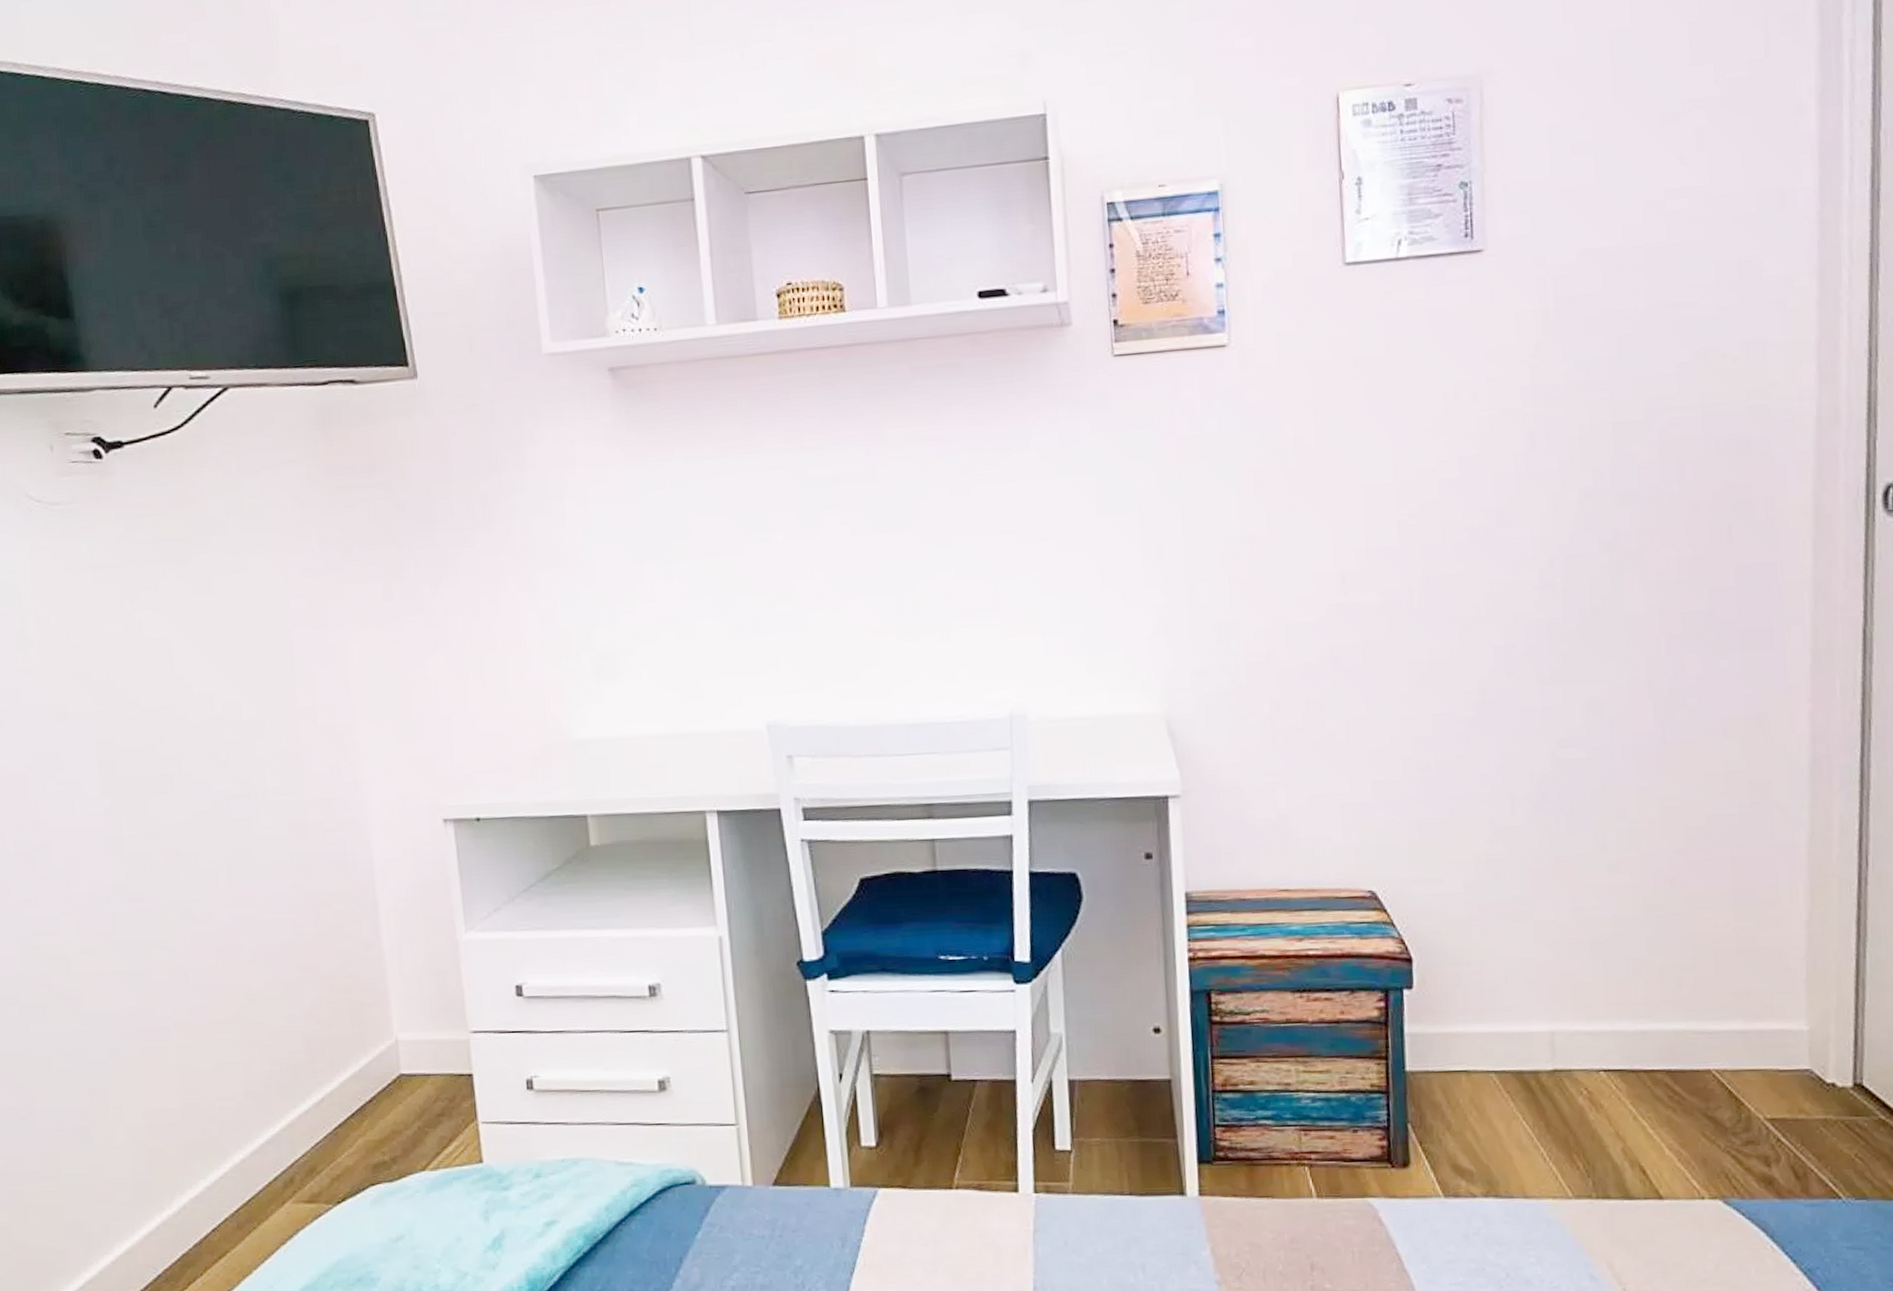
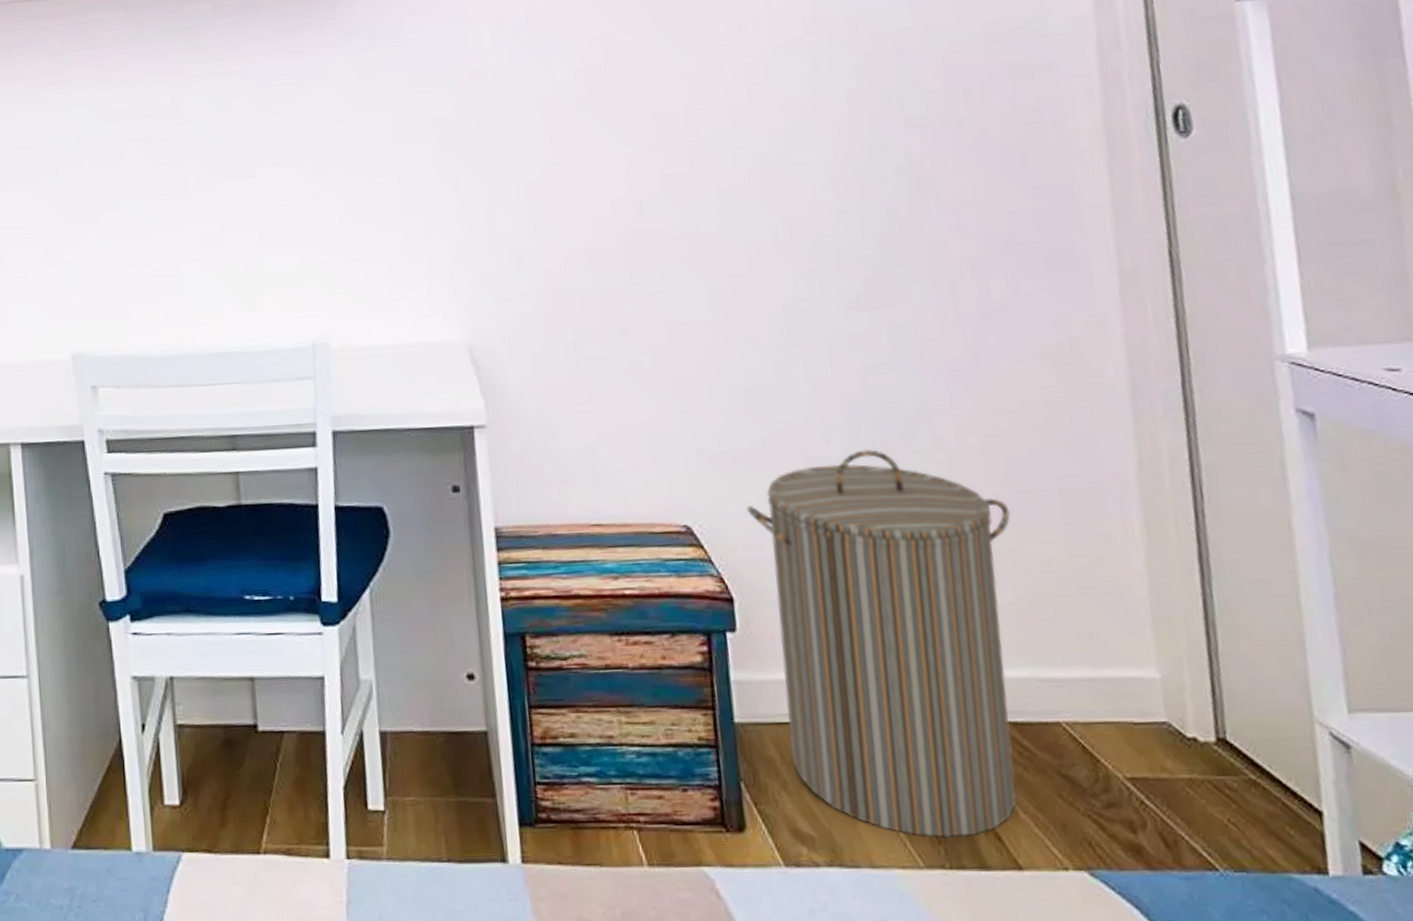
laundry hamper: none [1431,820,1683,1172] -> present [746,449,1017,839]

